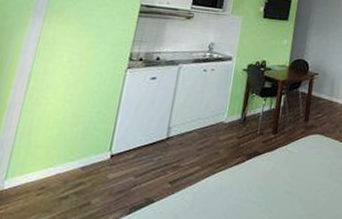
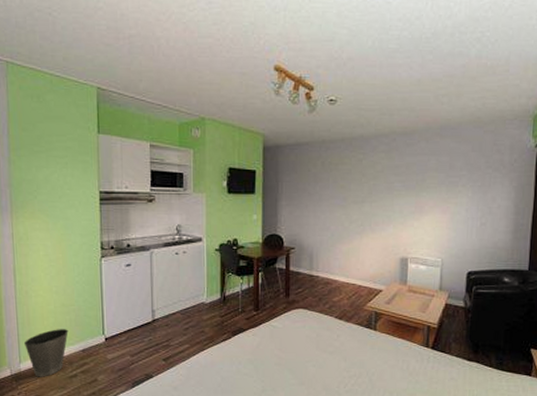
waste basket: none [16,141,72,198] -> present [24,329,68,377]

